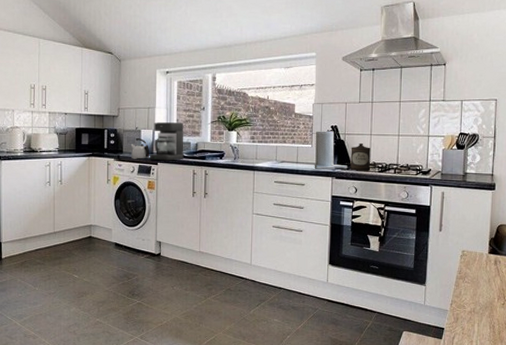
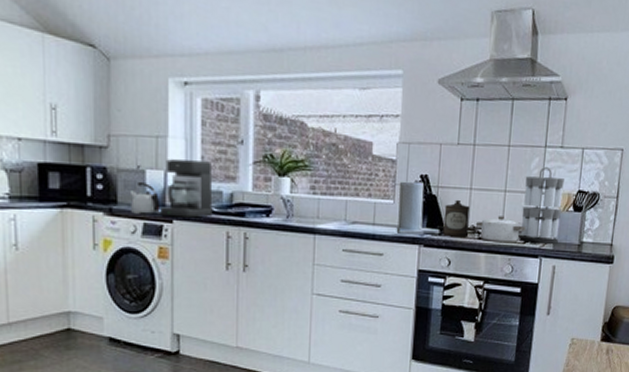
cooking pot: none [377,154,417,175] -> present [476,216,526,244]
spice rack: none [411,116,447,176] -> present [518,167,564,245]

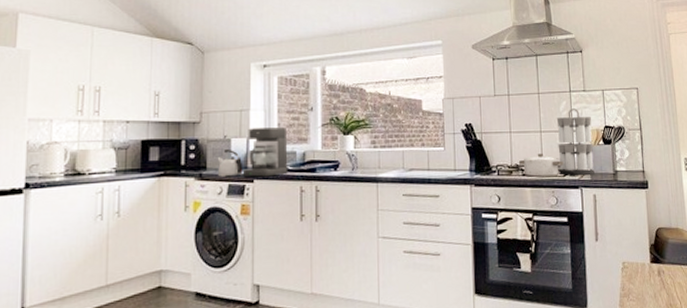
paper towel: present [396,181,440,236] -> none [448,130,488,177]
canister: present [443,199,470,238] -> none [489,142,513,176]

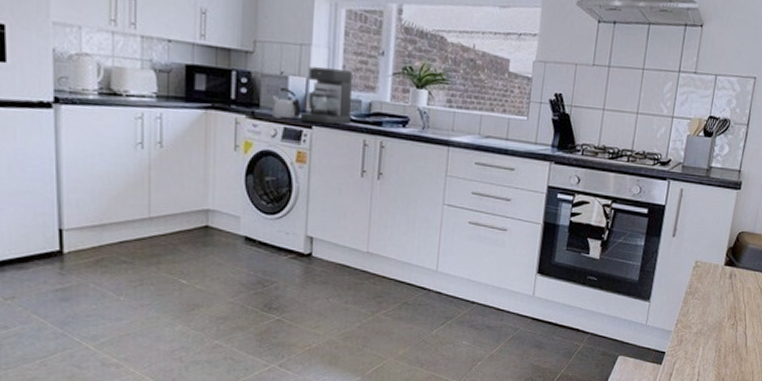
cooking pot: present [519,153,564,178] -> none [607,137,656,165]
spice rack: present [556,109,595,176] -> none [647,91,696,169]

